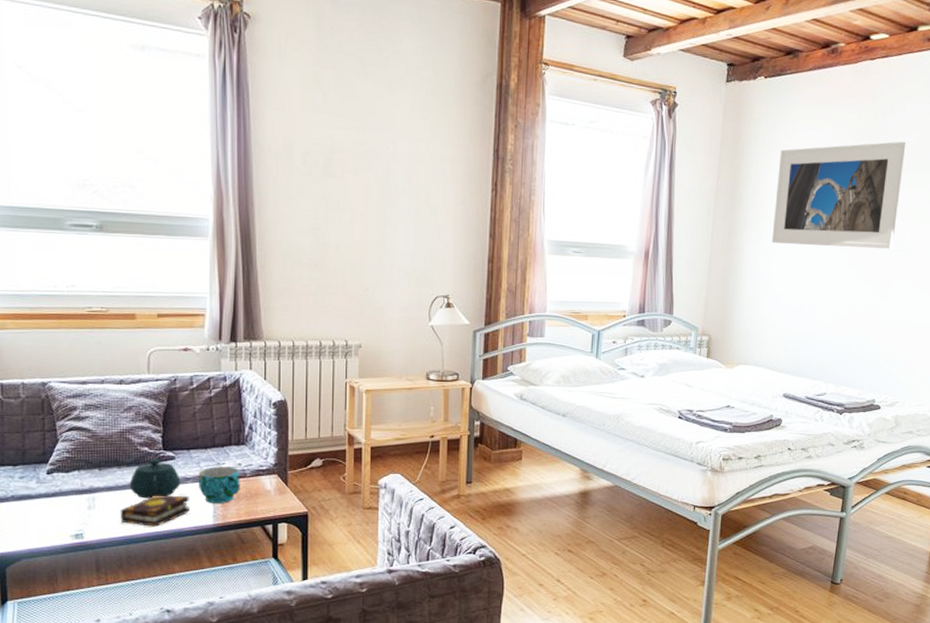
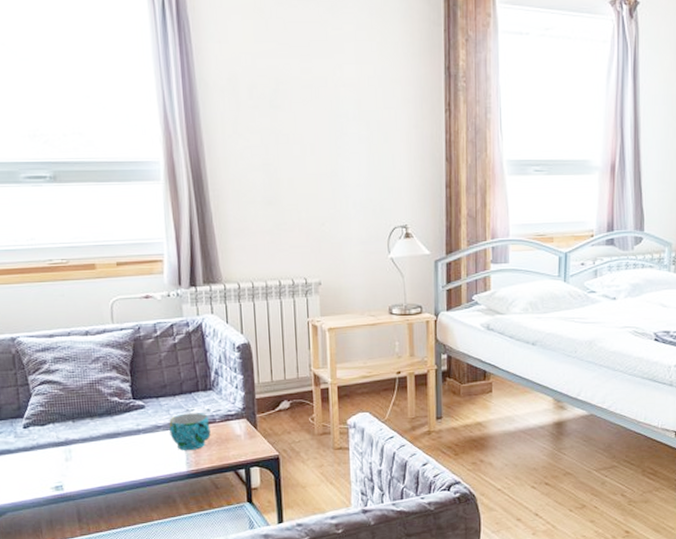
book: present [120,495,189,527] -> none [96,444,163,476]
teapot: present [129,457,181,499] -> none [102,406,153,448]

